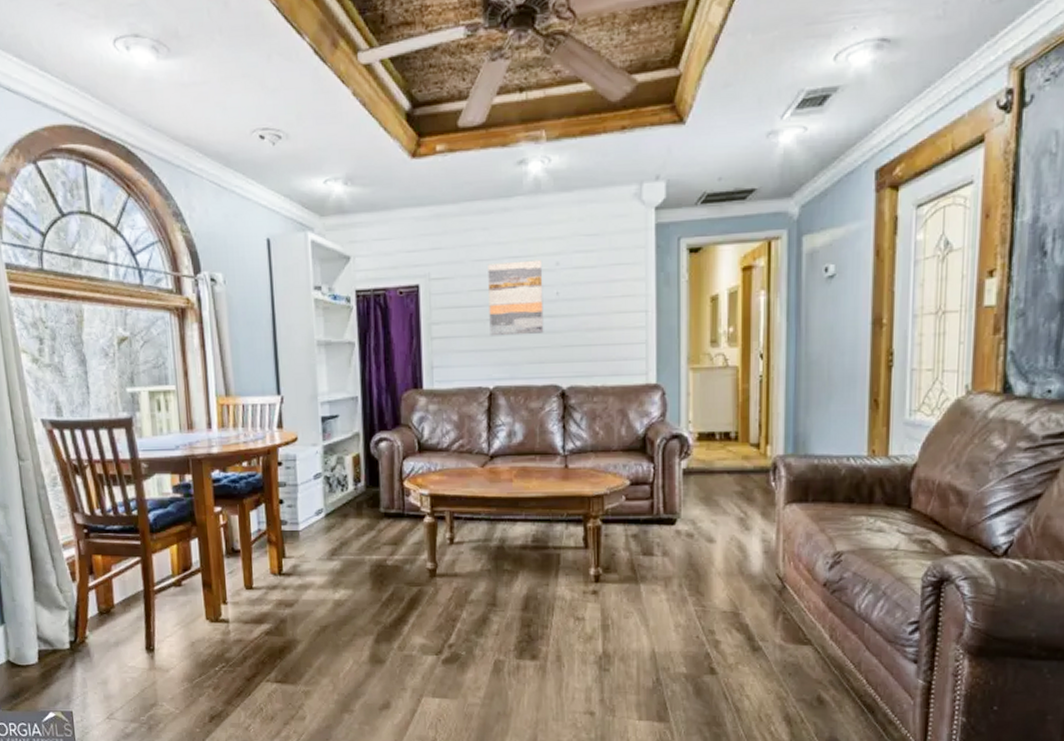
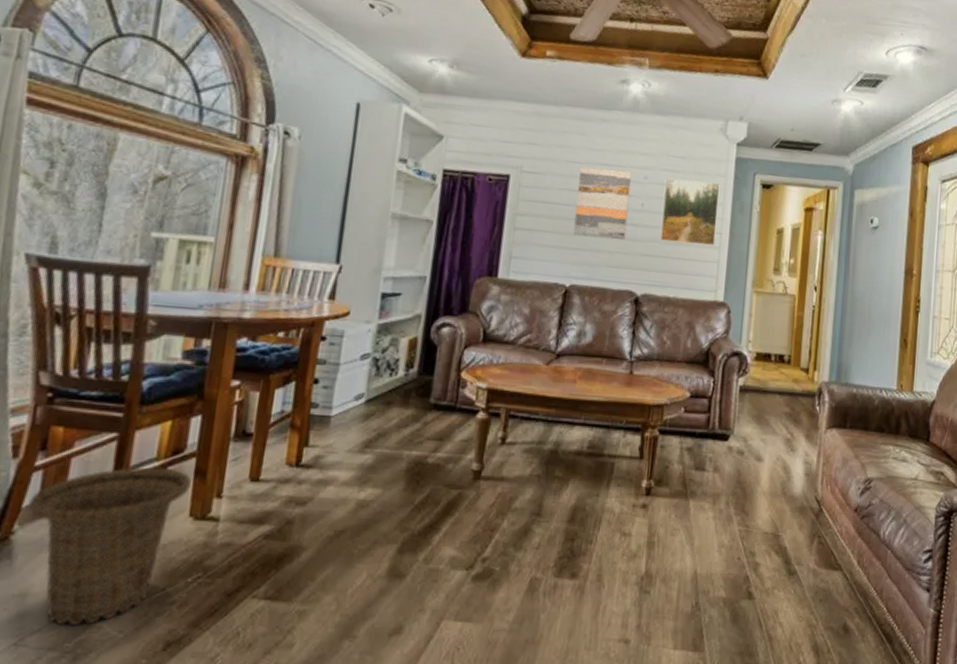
basket: none [92,582,202,704] -> present [28,467,191,625]
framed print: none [579,257,641,328] -> present [660,178,720,246]

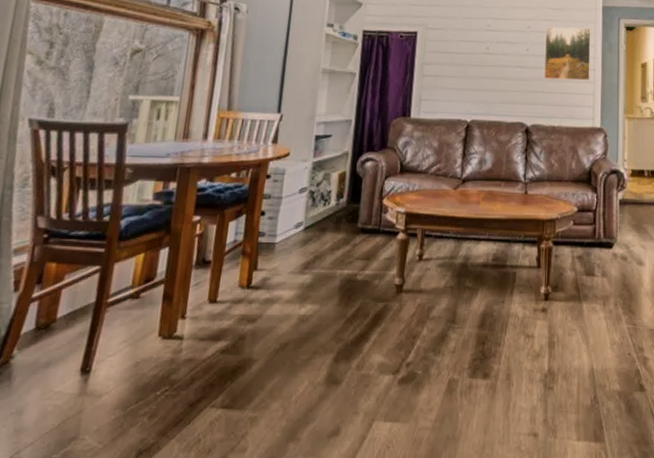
basket: present [28,467,191,625] -> none [26,294,160,438]
wall art: present [573,166,632,240] -> none [471,21,518,80]

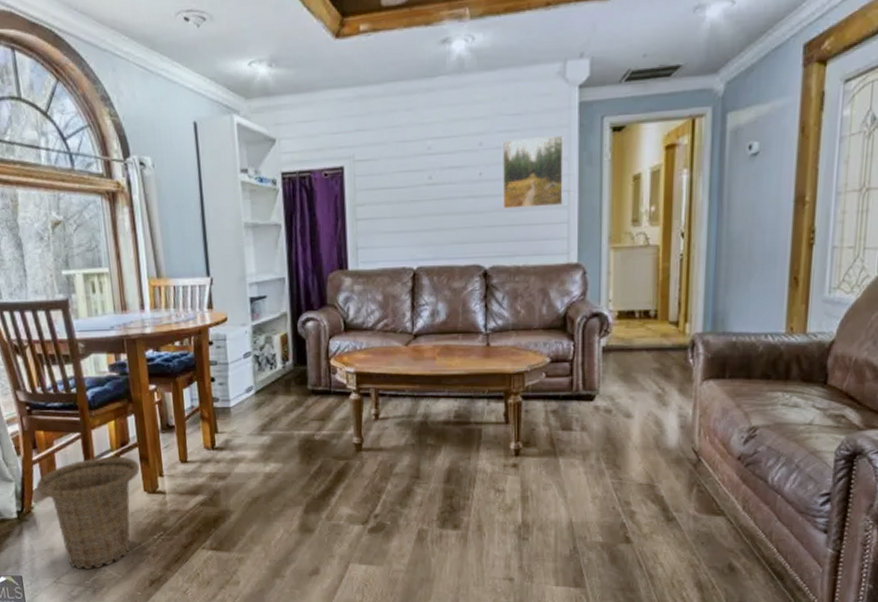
basket: none [26,294,160,438] -> present [36,456,140,569]

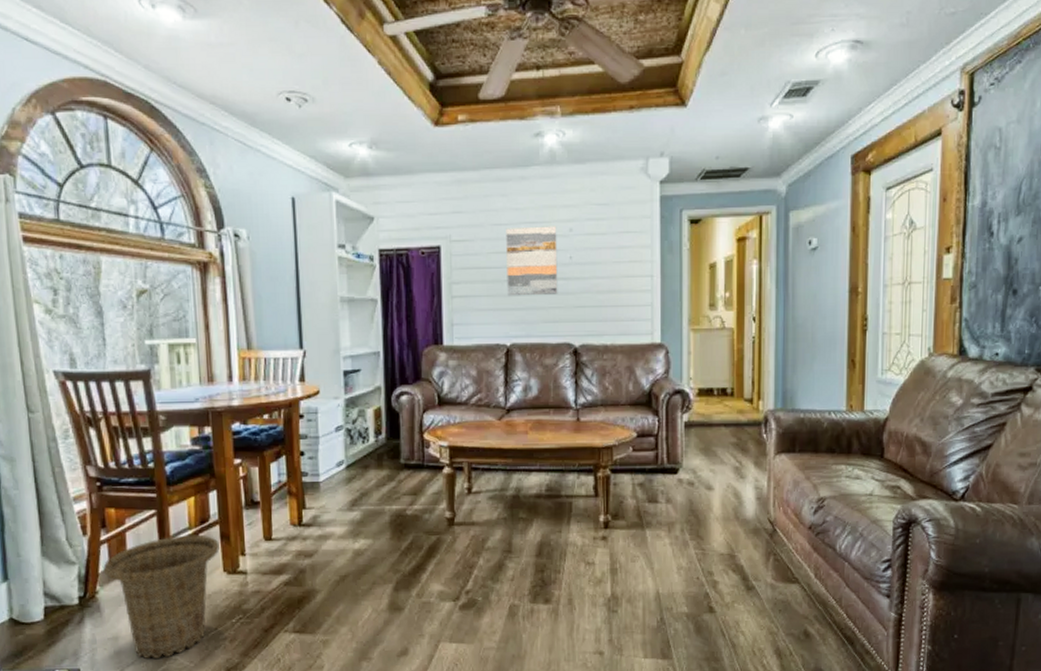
wall art: none [411,140,467,217] -> present [506,226,558,296]
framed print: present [502,136,564,209] -> none [590,226,647,291]

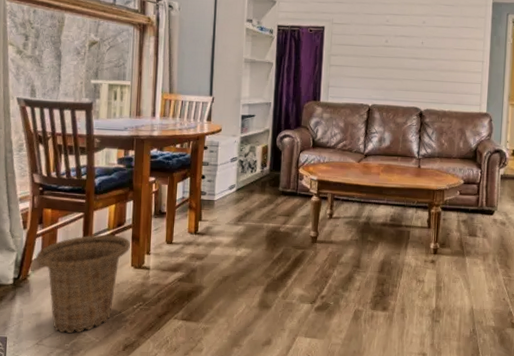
wall art: present [506,226,558,296] -> none [372,17,414,70]

